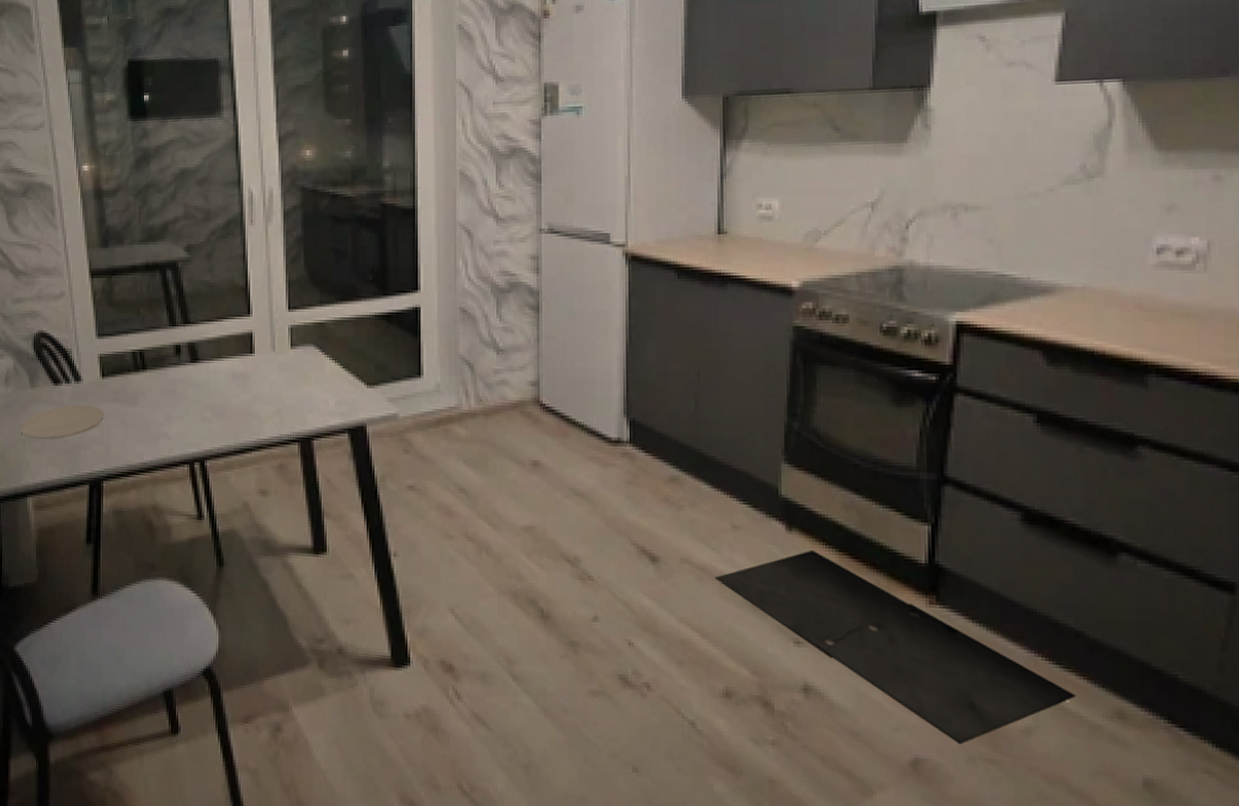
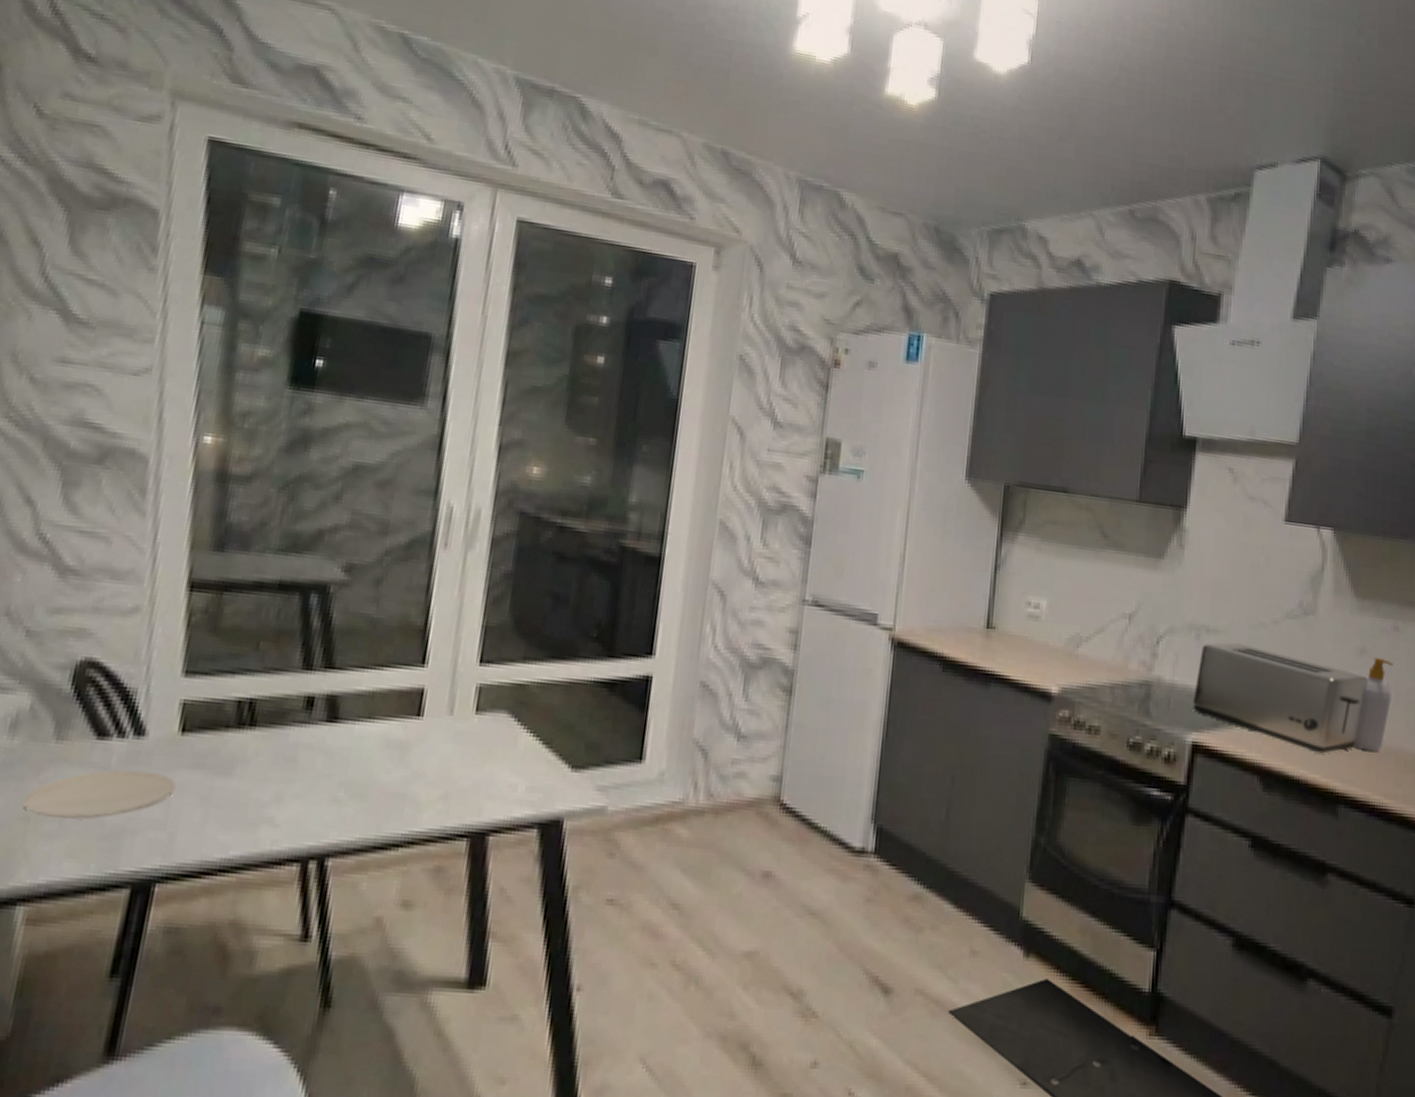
toaster: none [954,217,1180,322] -> present [1193,642,1368,754]
soap bottle: none [1165,212,1216,315] -> present [1354,656,1393,752]

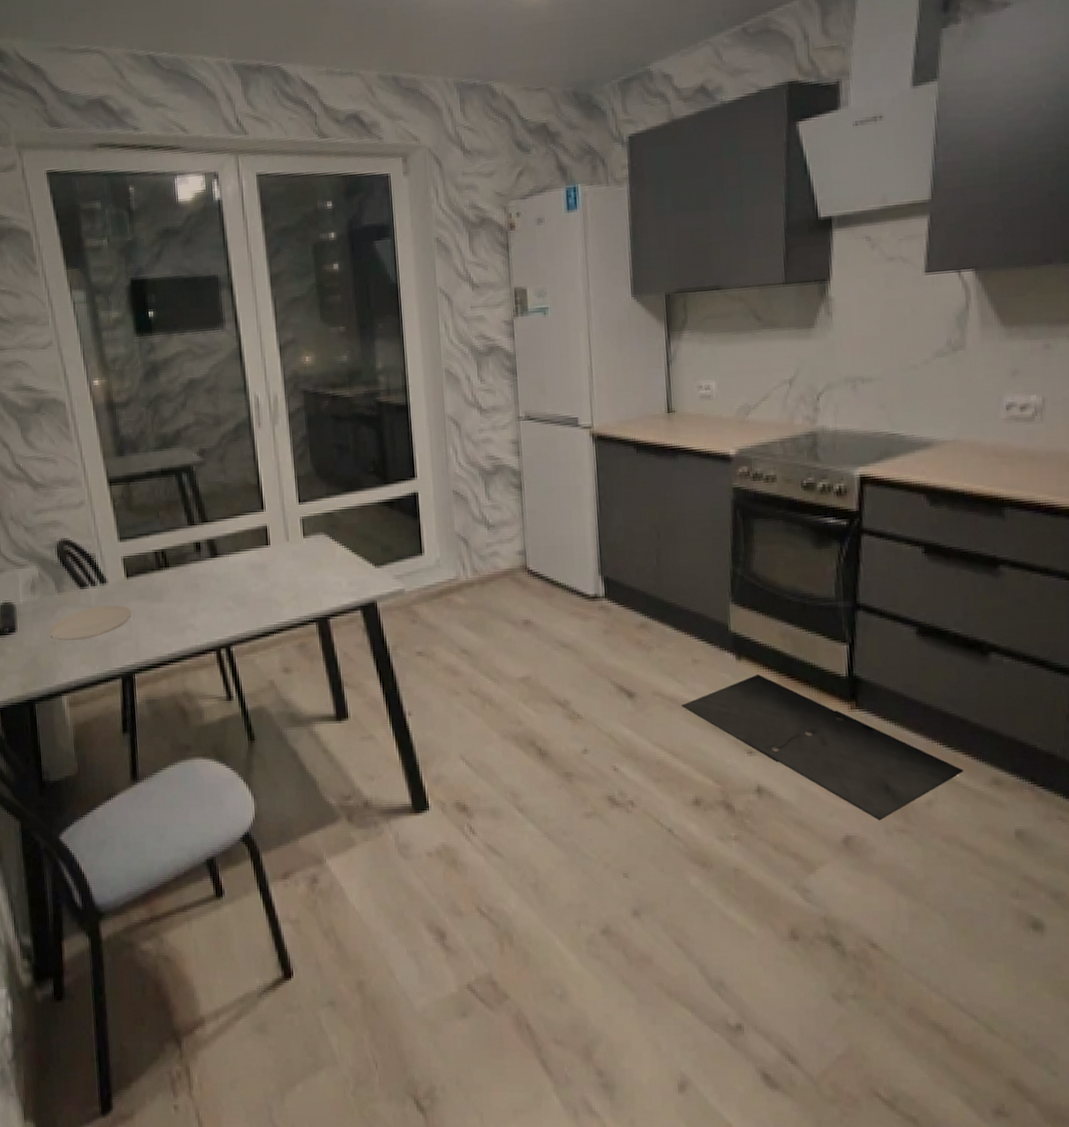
toaster: present [1193,642,1368,754] -> none [856,386,1023,467]
soap bottle: present [1354,656,1393,752] -> none [1014,375,1048,458]

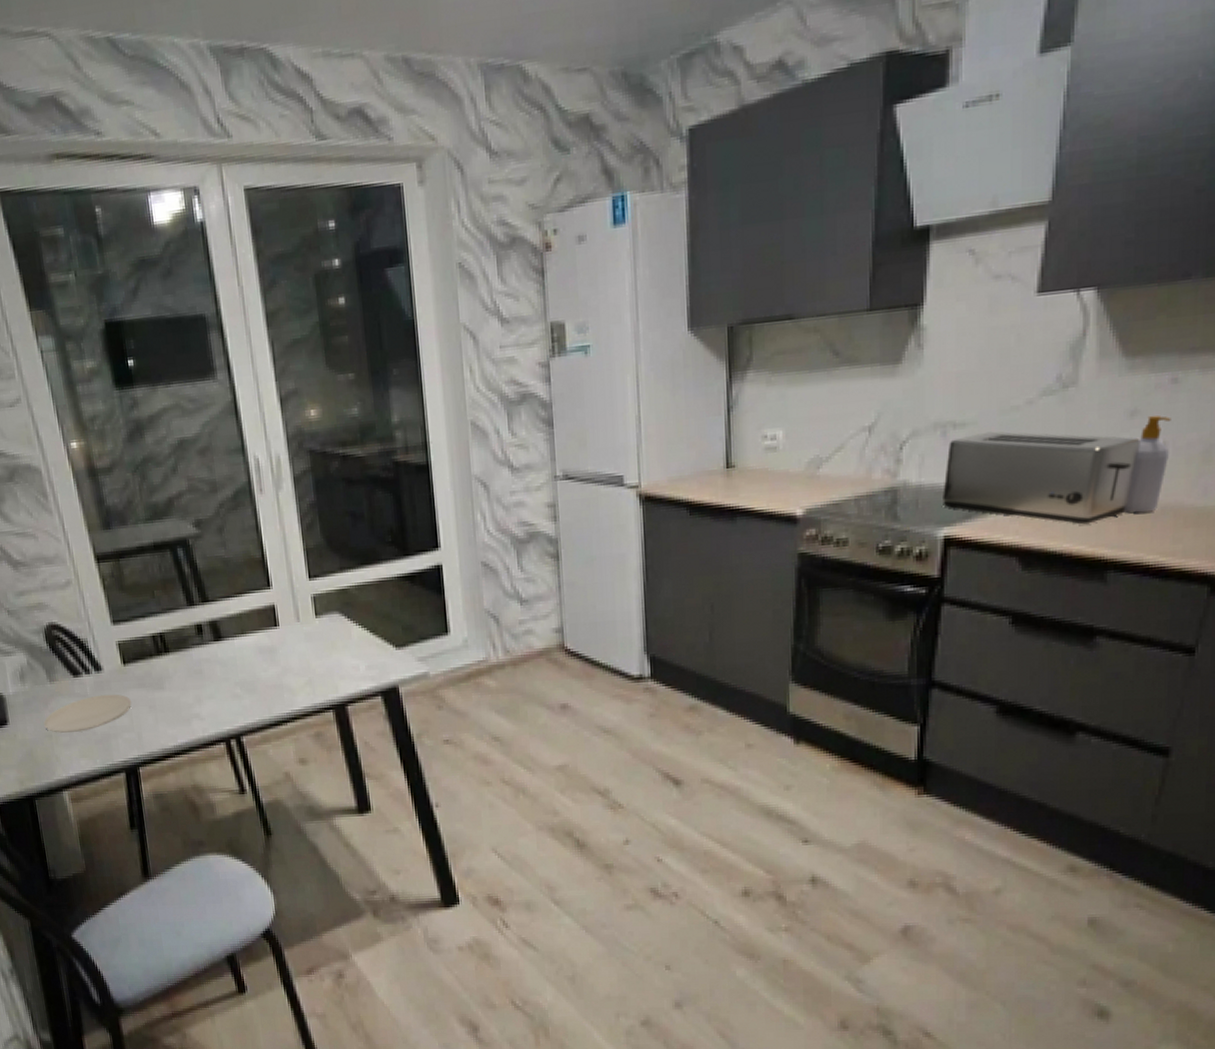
door mat: present [682,675,964,821] -> none [733,759,1038,910]
toaster: none [856,386,1023,467] -> present [943,431,1140,525]
soap bottle: none [1014,375,1048,458] -> present [1124,415,1171,513]

